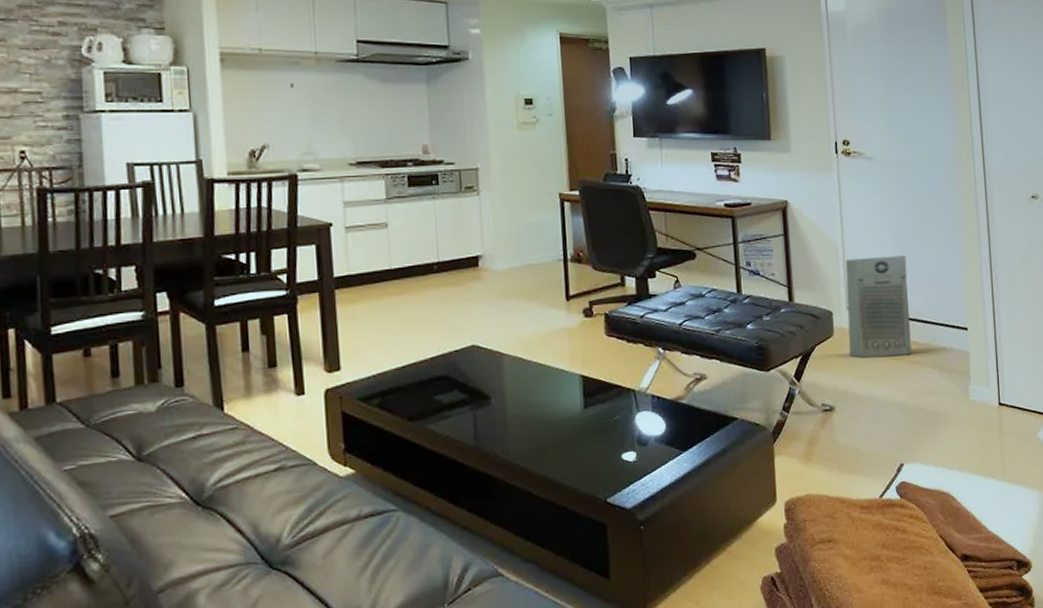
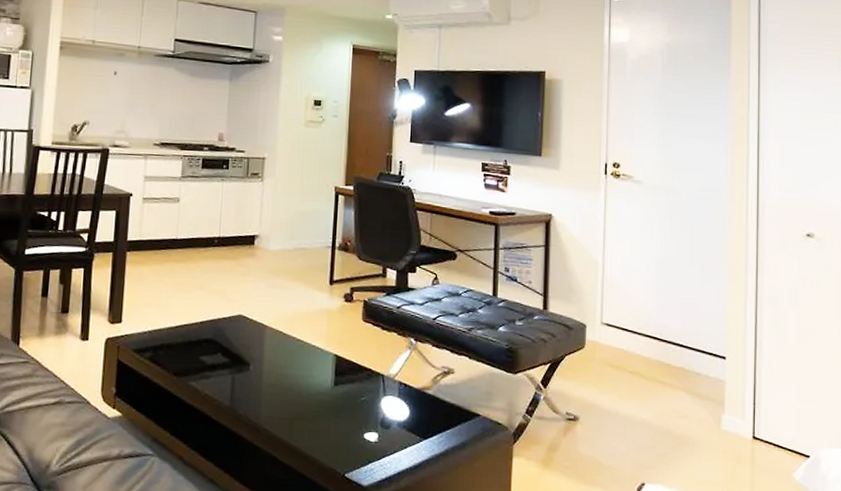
air purifier: present [845,255,912,358] -> none [599,276,667,376]

